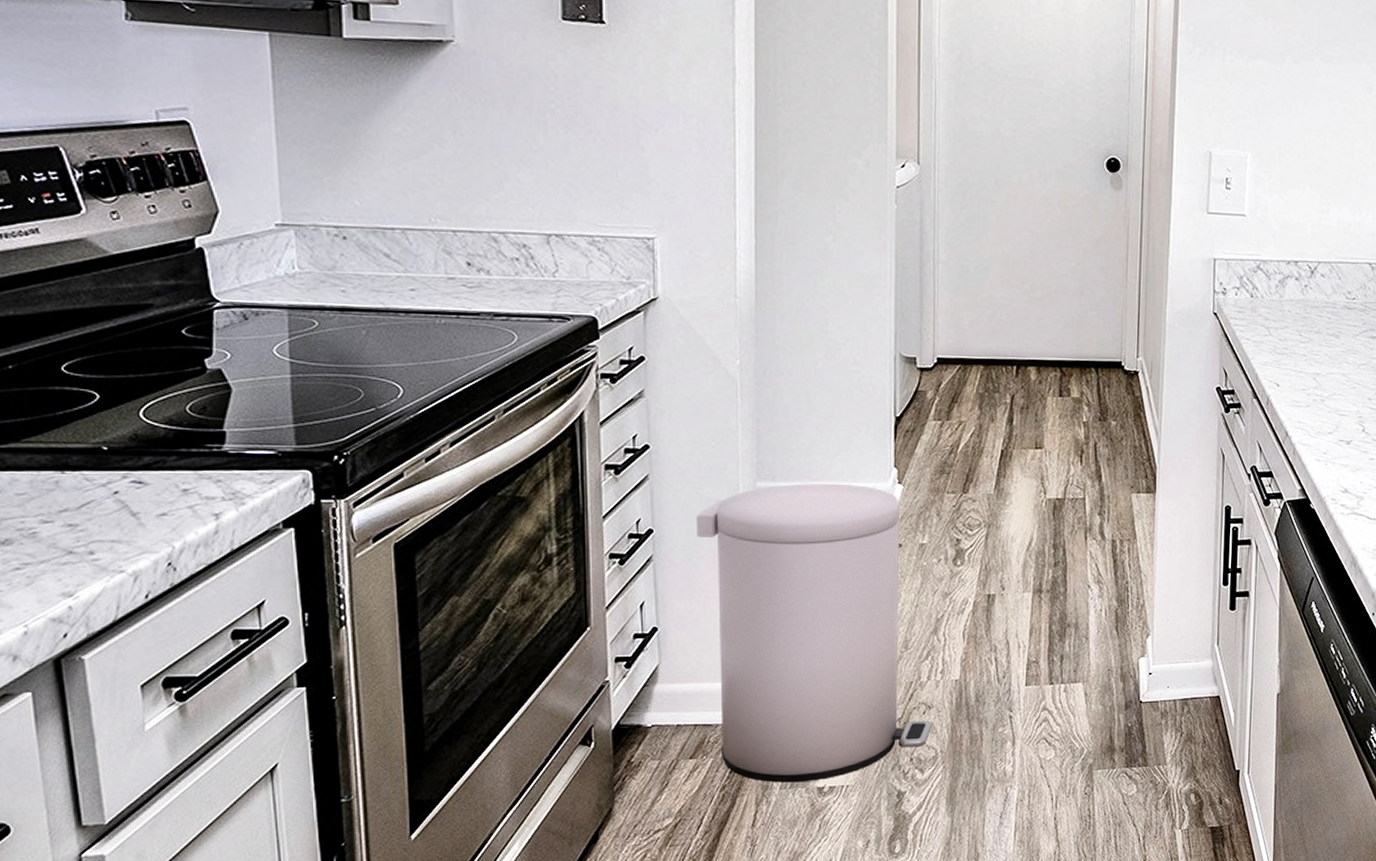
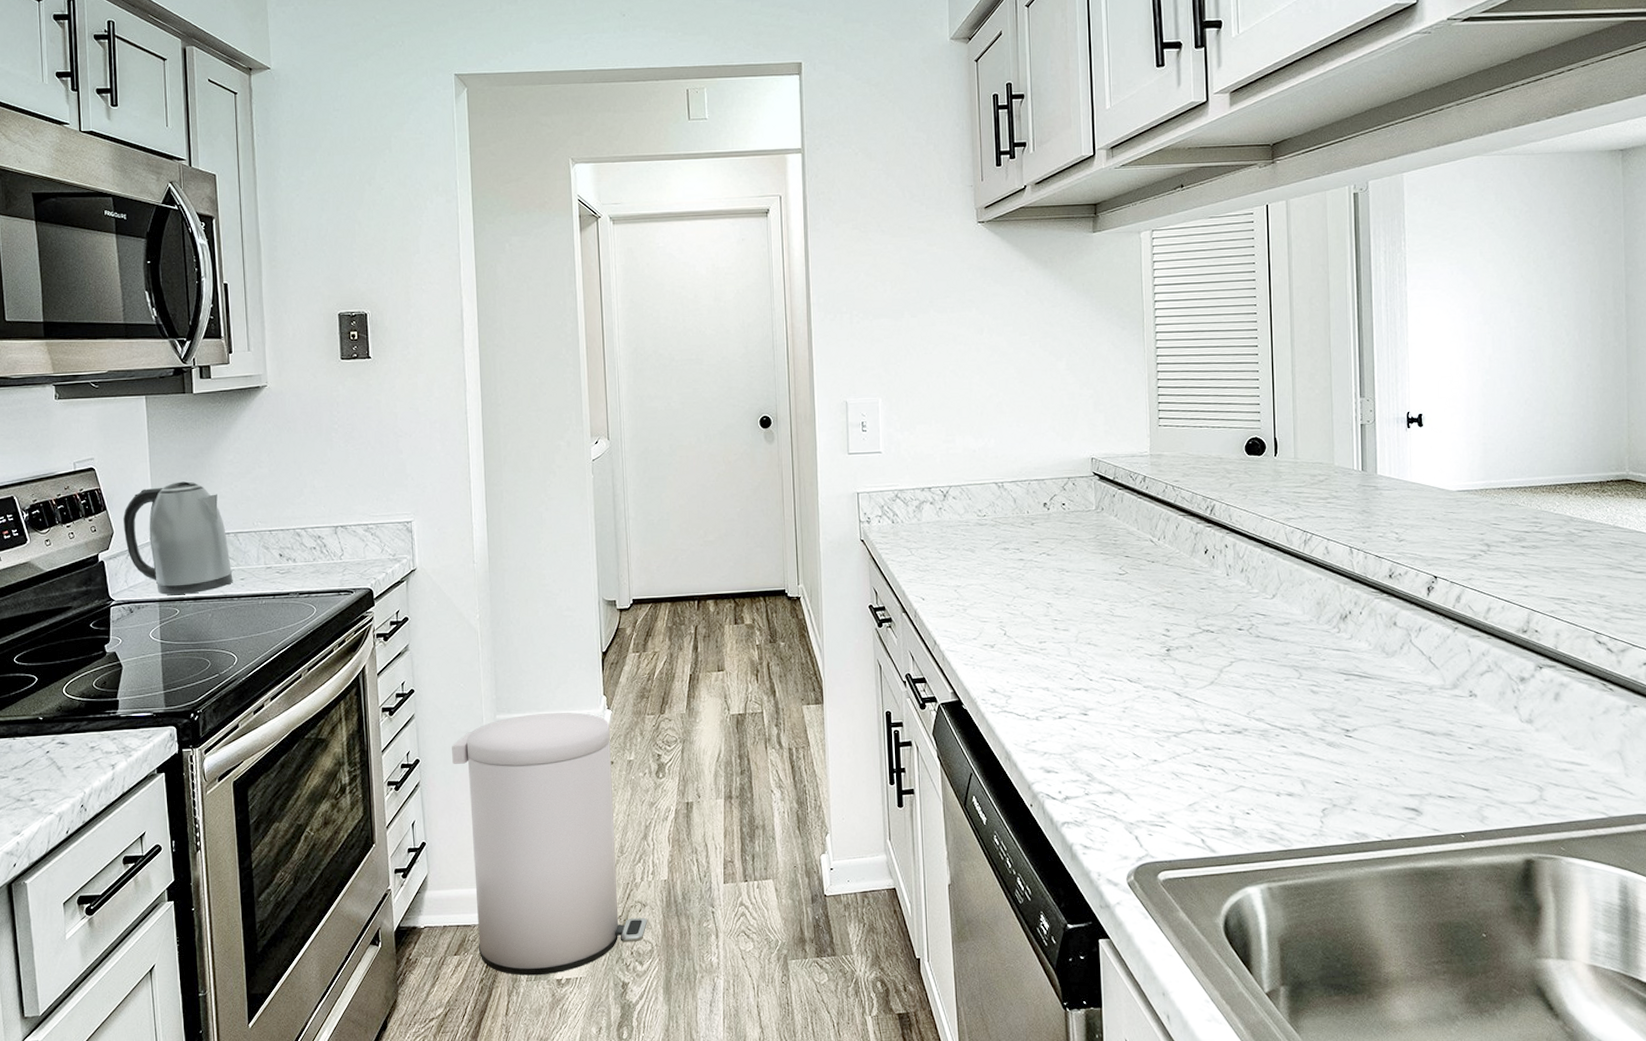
kettle: none [232,153,399,303] -> present [122,481,233,595]

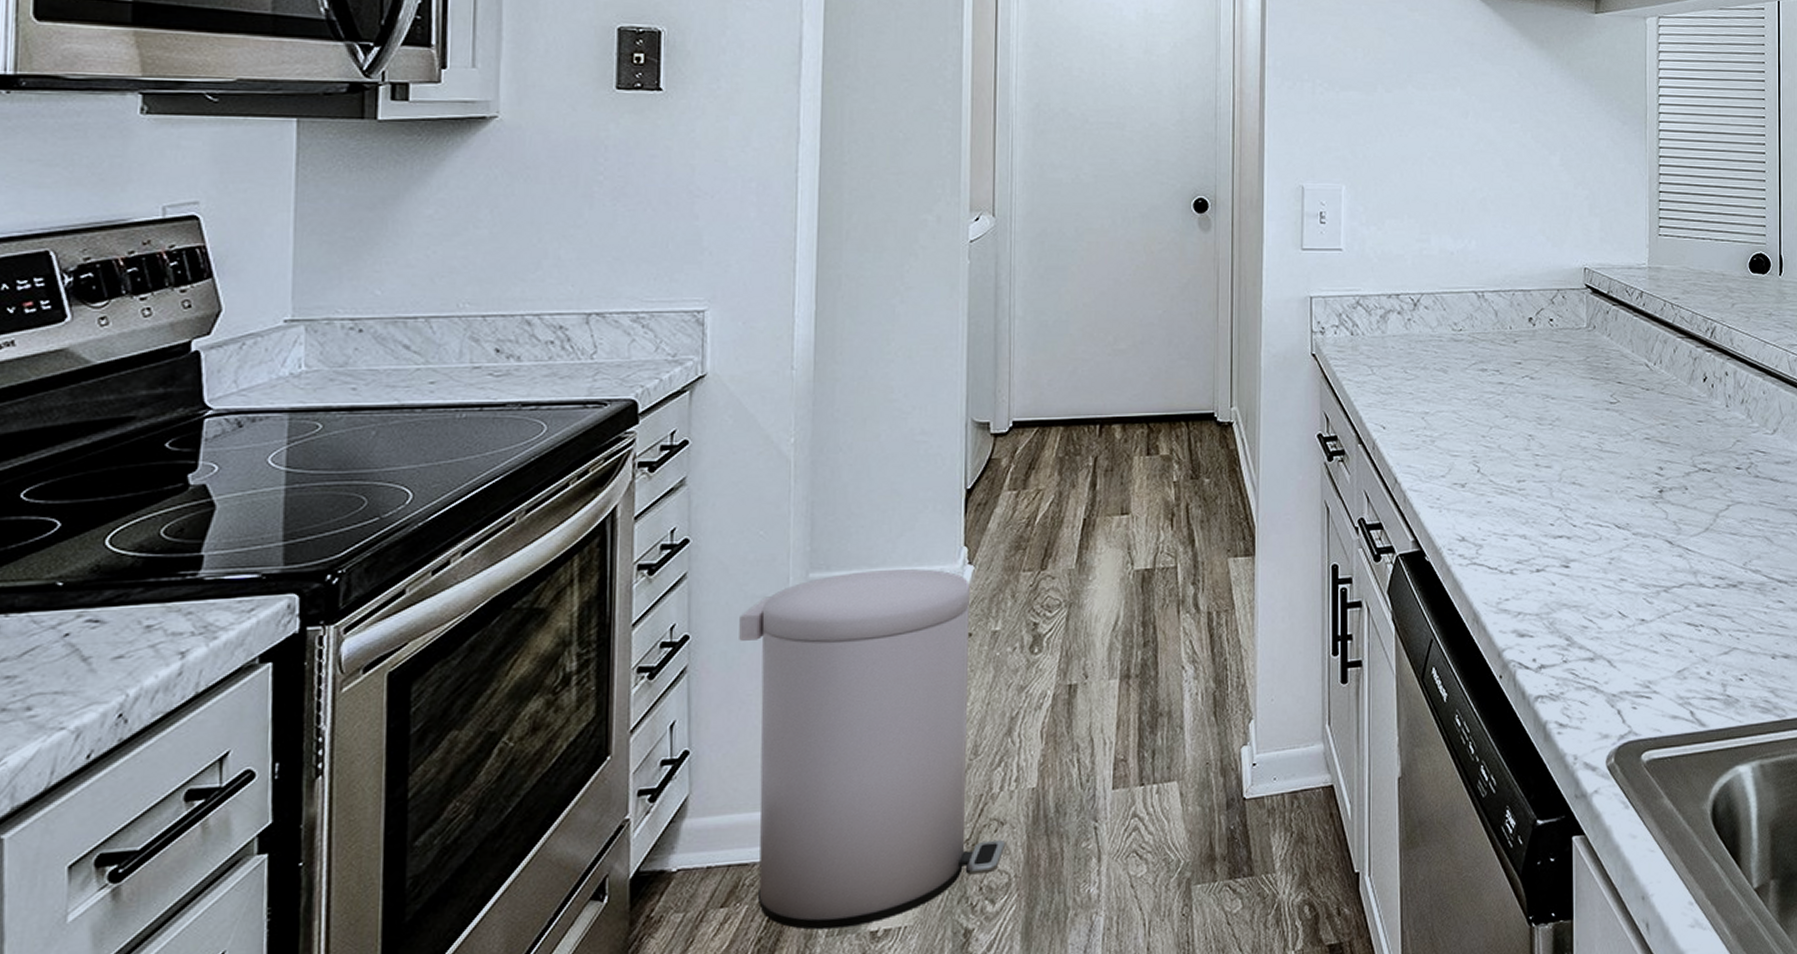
kettle: present [122,481,233,595] -> none [239,242,417,402]

